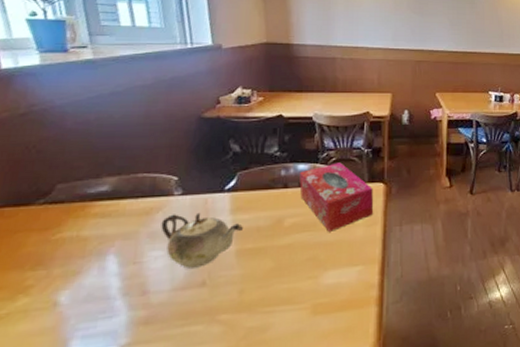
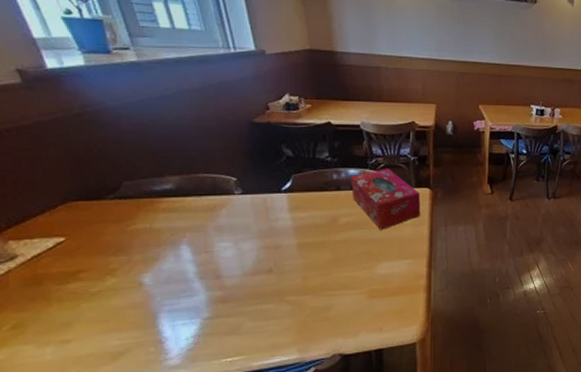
teapot: present [161,212,244,269] -> none [226,210,303,258]

